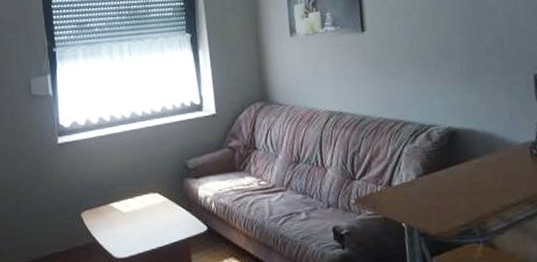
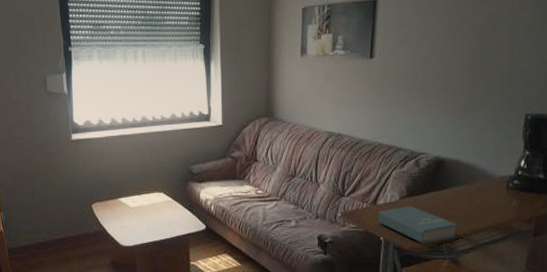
book: none [395,184,487,227] -> present [377,206,458,244]

